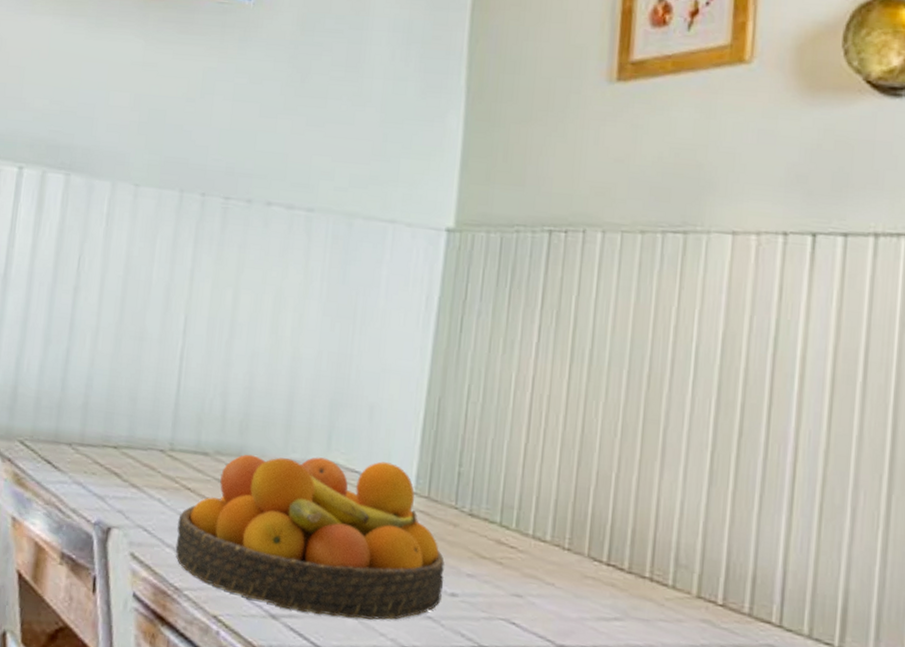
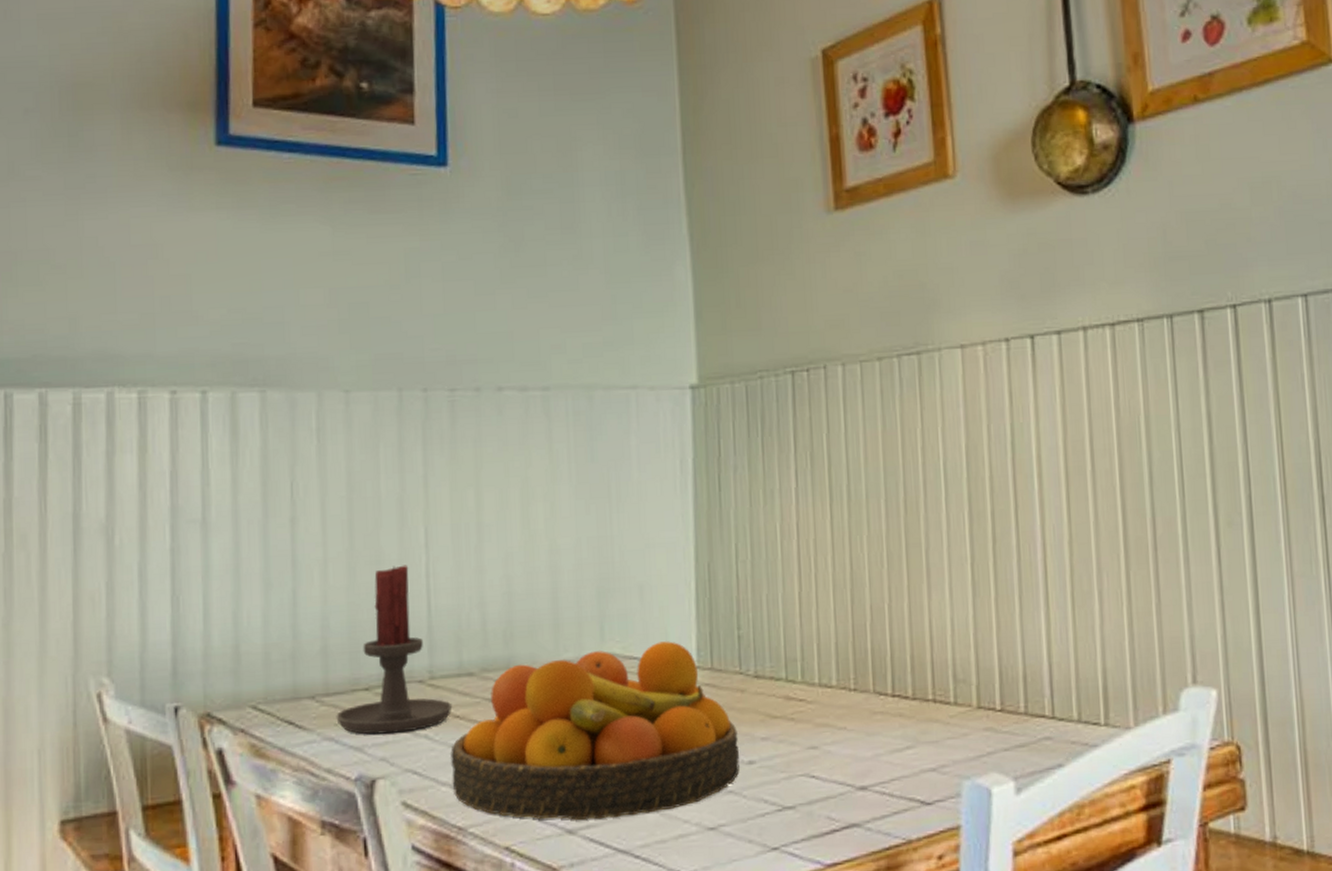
candle holder: none [86,344,186,493] -> present [336,565,453,735]

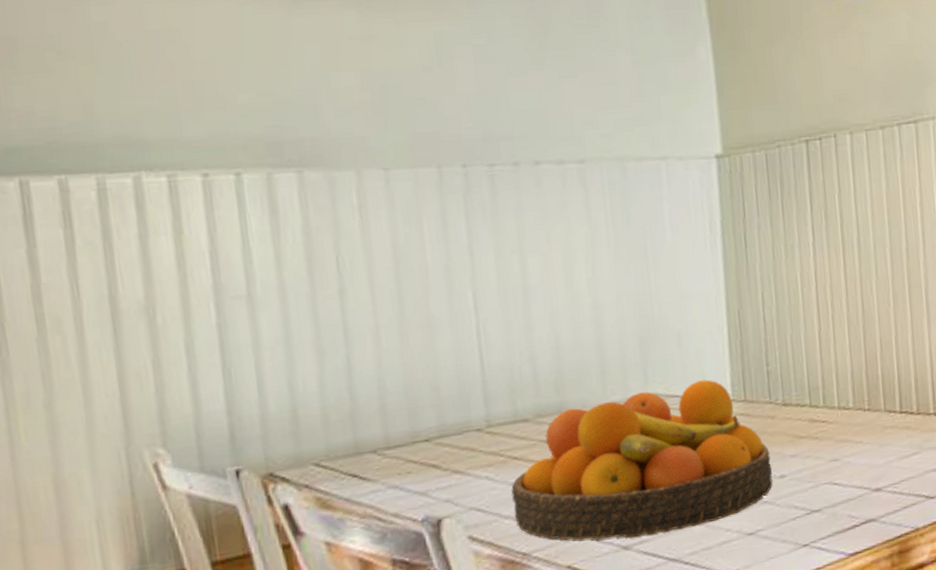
candle holder: present [336,565,453,735] -> none [399,327,511,481]

